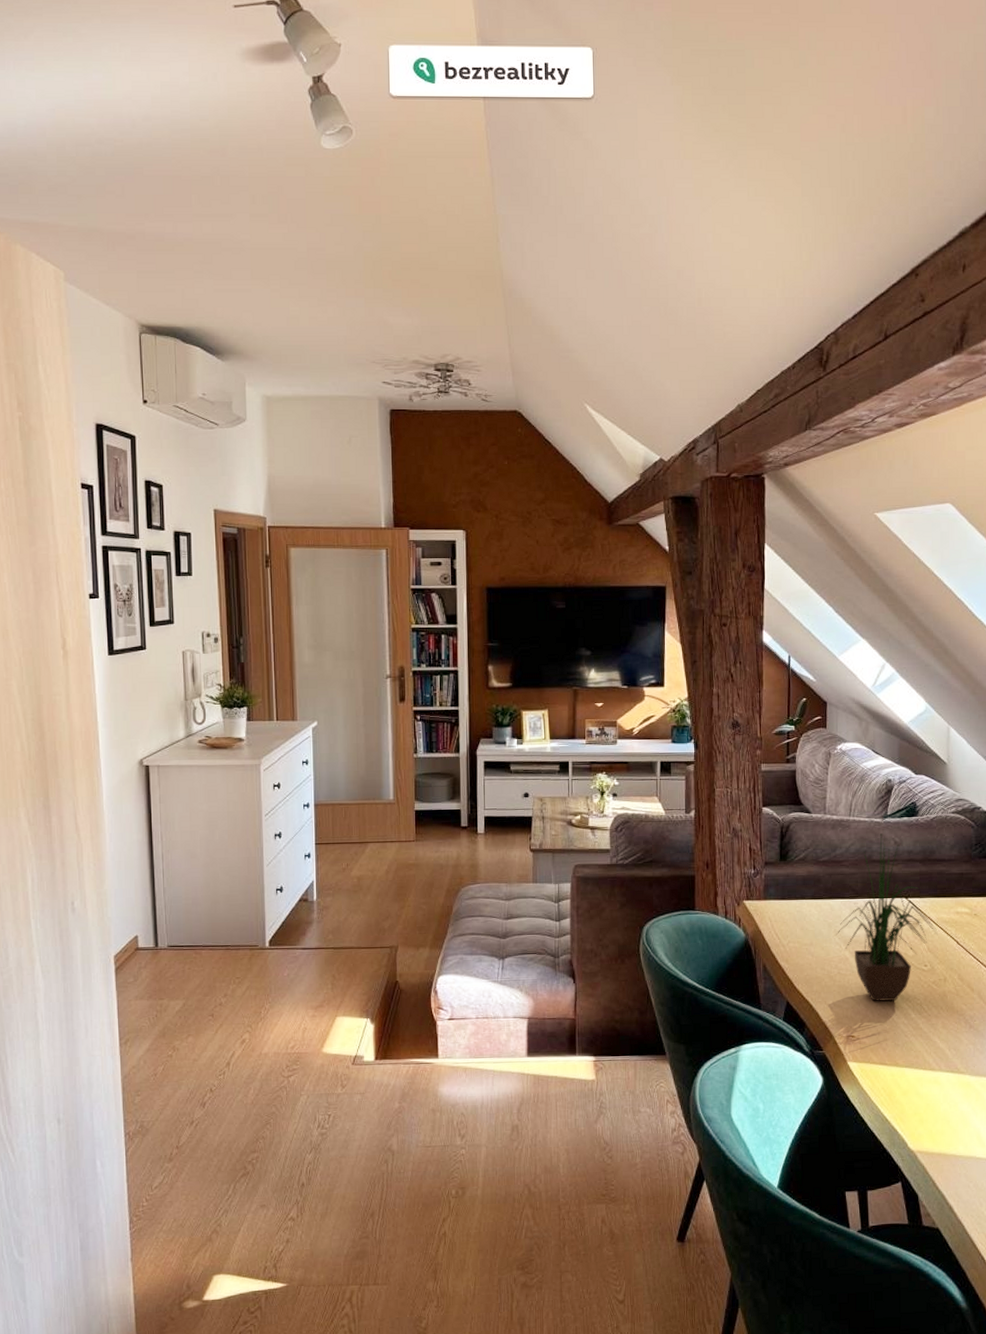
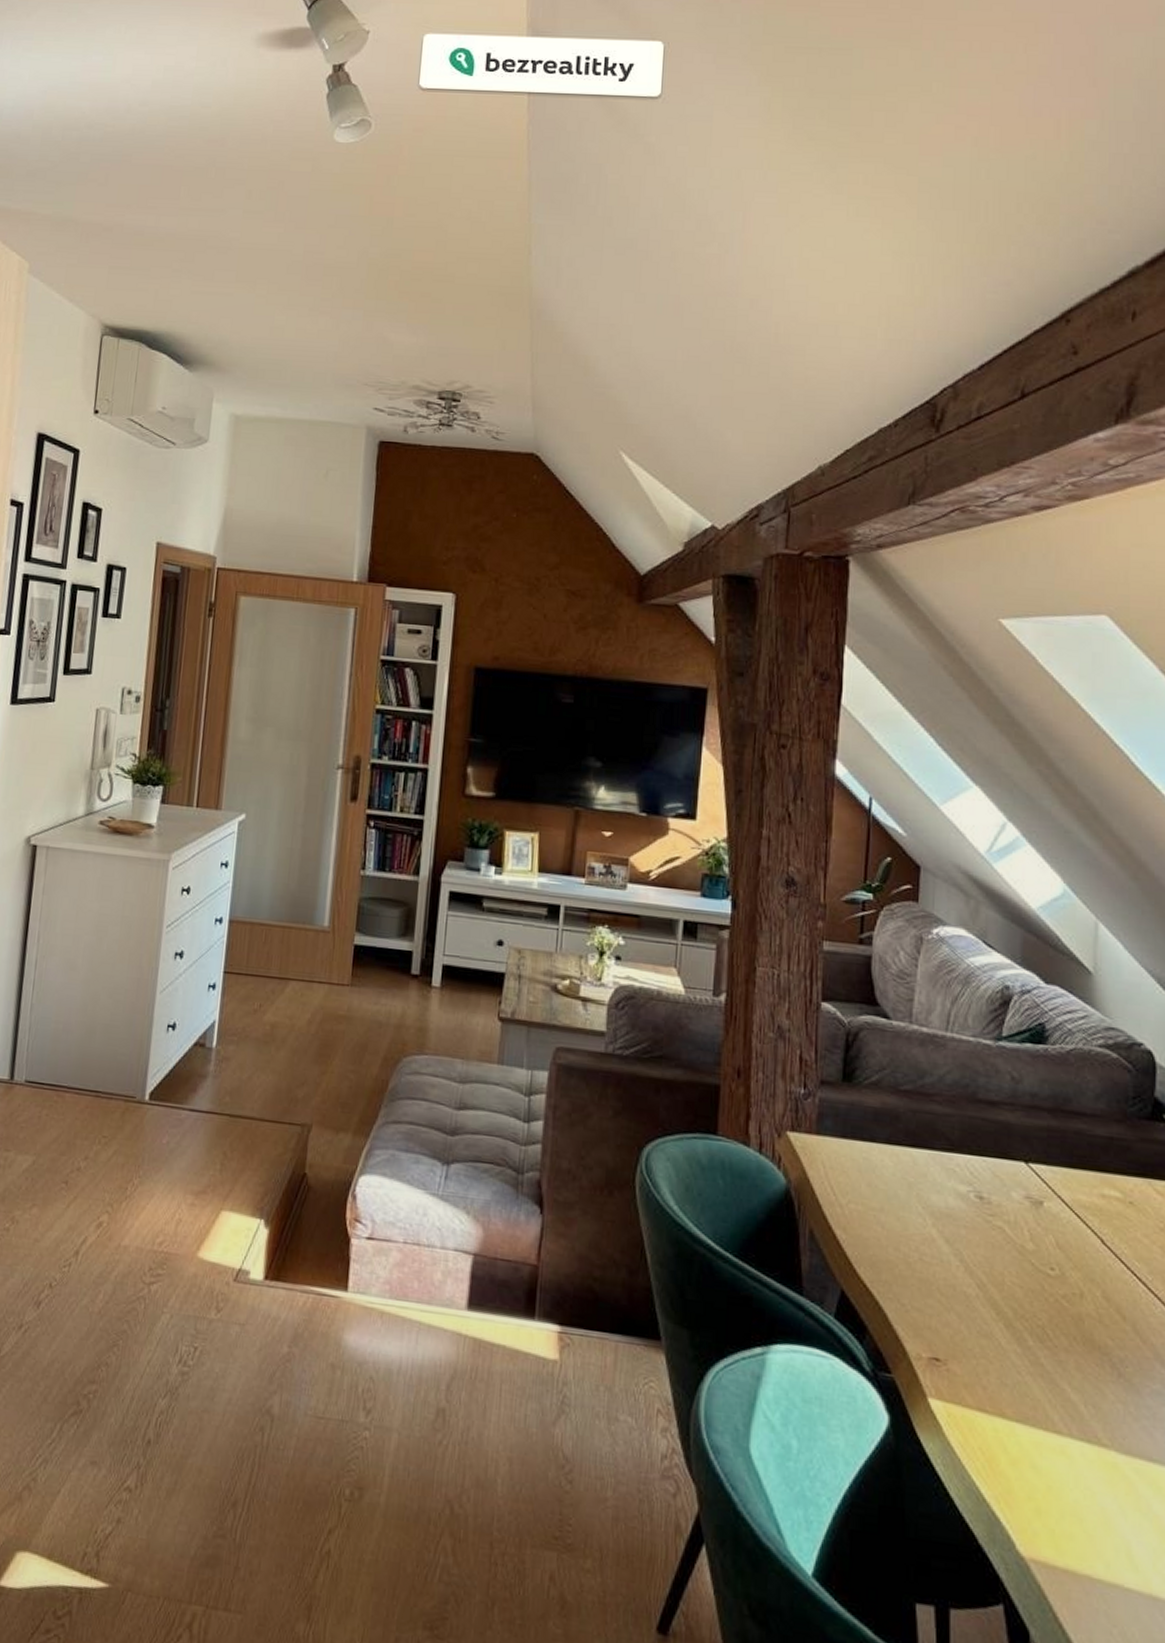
potted plant: present [836,821,938,1002] -> none [918,1044,1073,1316]

